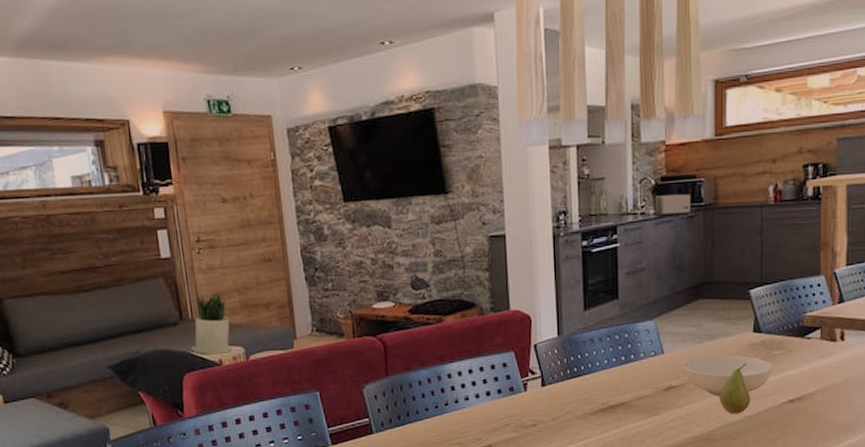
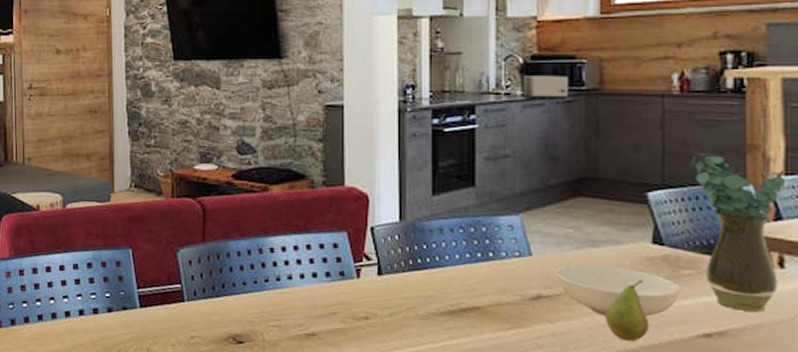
planter: present [190,292,233,356] -> none [11,138,51,200]
vase: none [780,249,848,378] -> present [688,148,787,312]

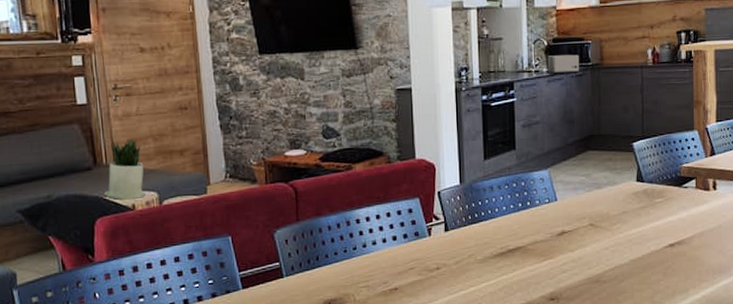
planter: none [11,138,51,200] -> present [103,139,146,201]
bowl: present [556,264,682,317] -> none [574,202,656,241]
fruit: present [605,280,650,342] -> none [607,210,636,258]
vase: present [688,148,787,312] -> none [658,106,717,224]

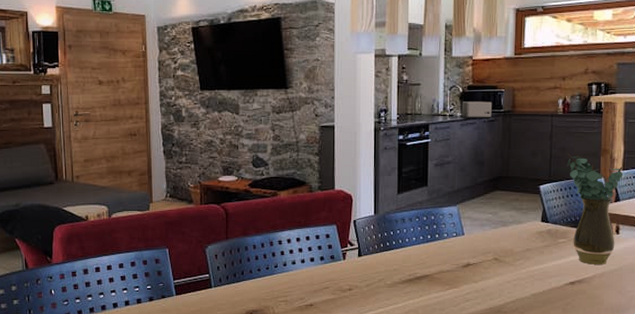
planter: present [103,139,146,201] -> none [62,159,98,212]
vase: none [658,106,717,224] -> present [566,153,624,264]

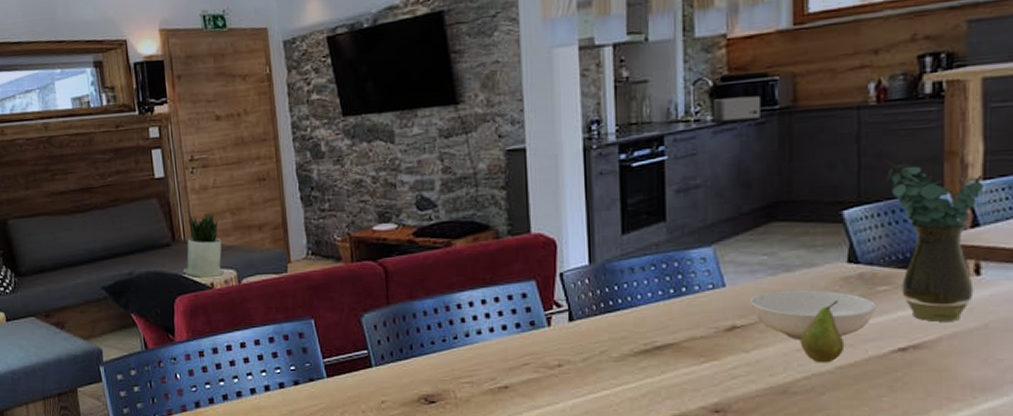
planter: none [62,159,98,212] -> present [182,213,224,278]
bowl: none [480,239,558,275] -> present [751,289,878,341]
fruit: none [510,248,537,291] -> present [800,301,845,363]

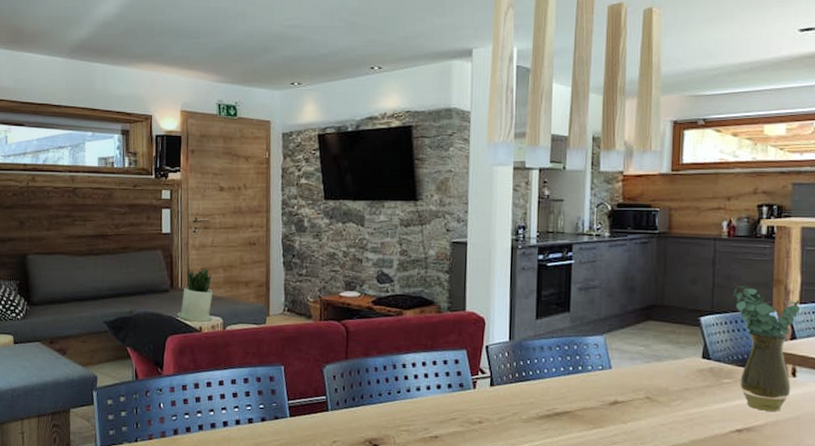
toaster: present [712,96,762,124] -> none [609,220,646,241]
bowl: present [751,289,878,341] -> none [630,375,722,417]
fruit: present [800,301,845,363] -> none [665,387,697,437]

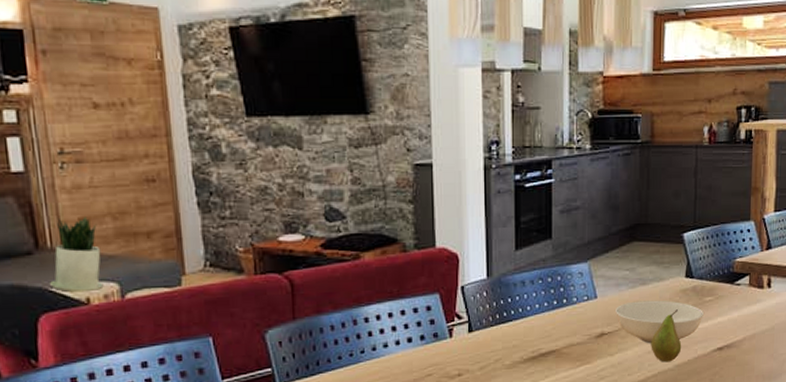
bowl: none [630,375,722,417] -> present [616,300,705,344]
fruit: none [665,387,697,437] -> present [651,309,682,363]
vase: present [732,282,801,411] -> none [713,193,776,325]

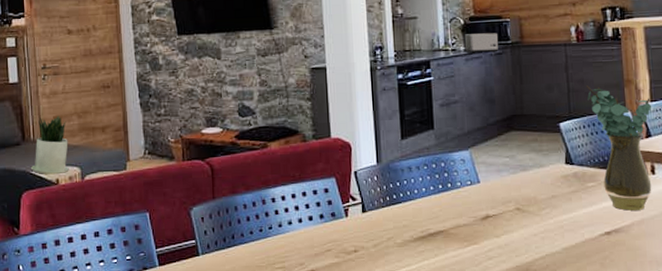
toaster: none [591,130,628,153] -> present [464,33,499,54]
bowl: present [616,300,705,344] -> none [499,185,588,227]
fruit: present [651,309,682,363] -> none [536,194,568,245]
vase: none [713,193,776,325] -> present [585,85,652,211]

